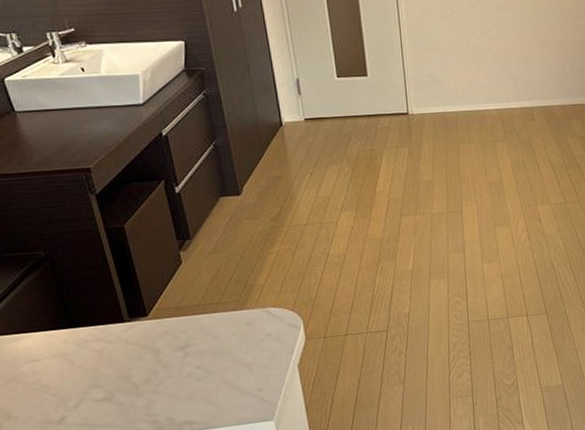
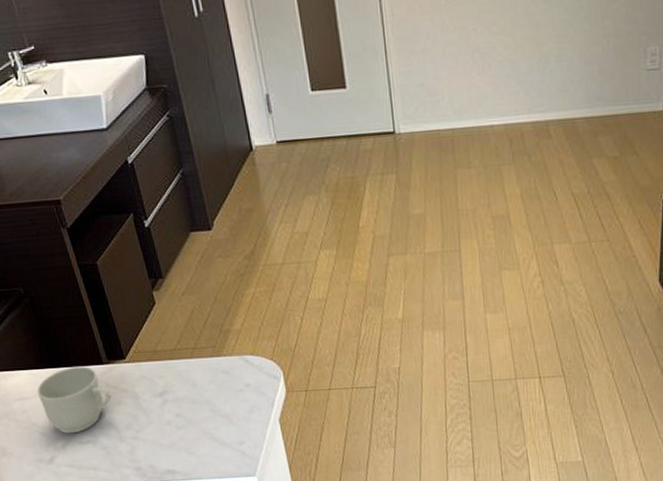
mug: none [50,325,131,393] -> present [37,366,112,434]

